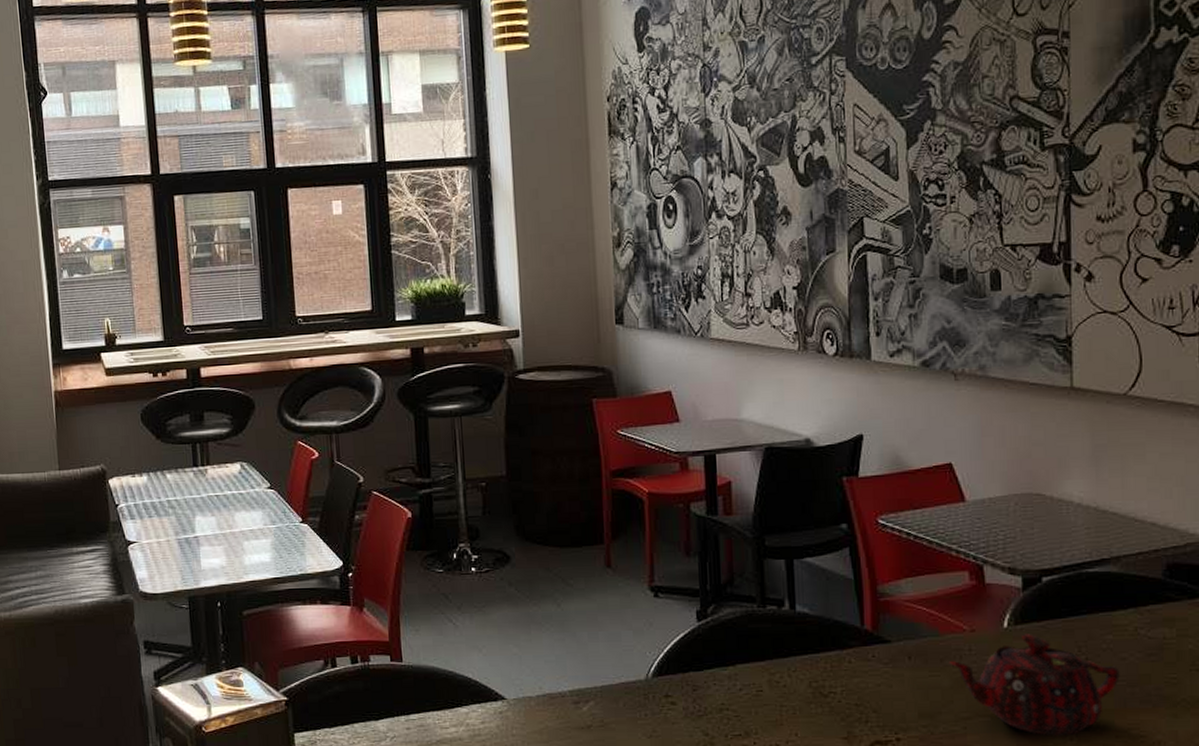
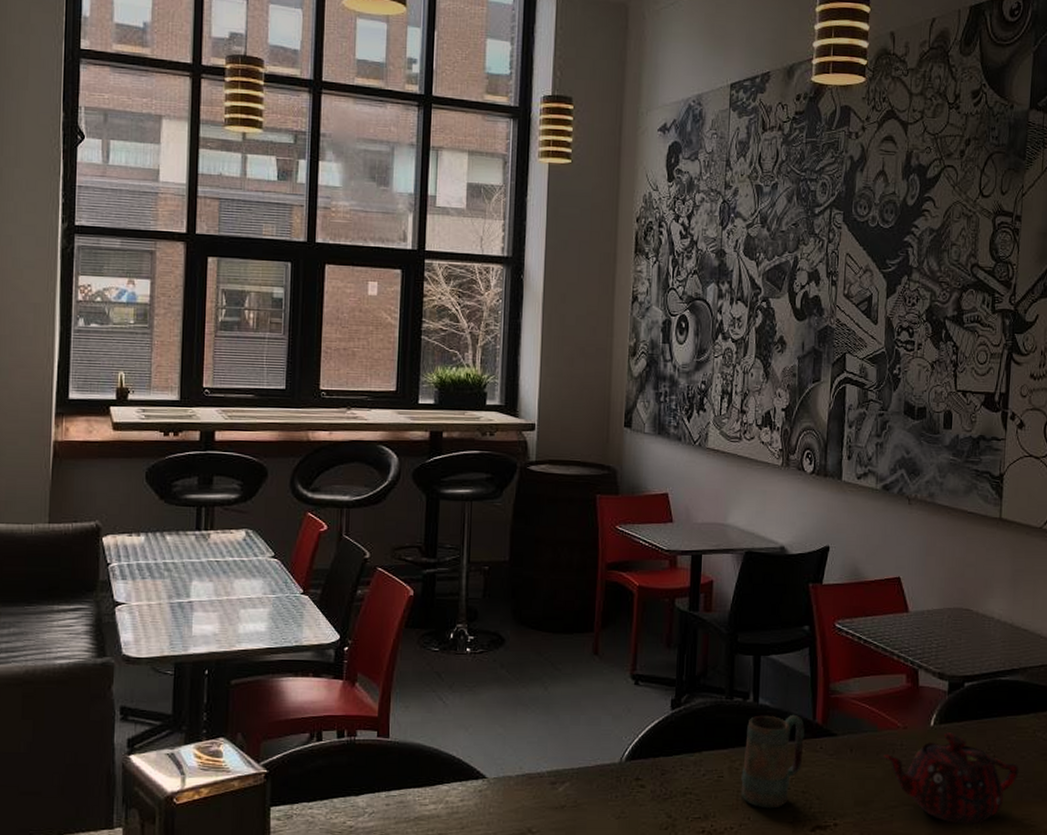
mug: none [783,621,853,724] -> present [740,714,806,809]

